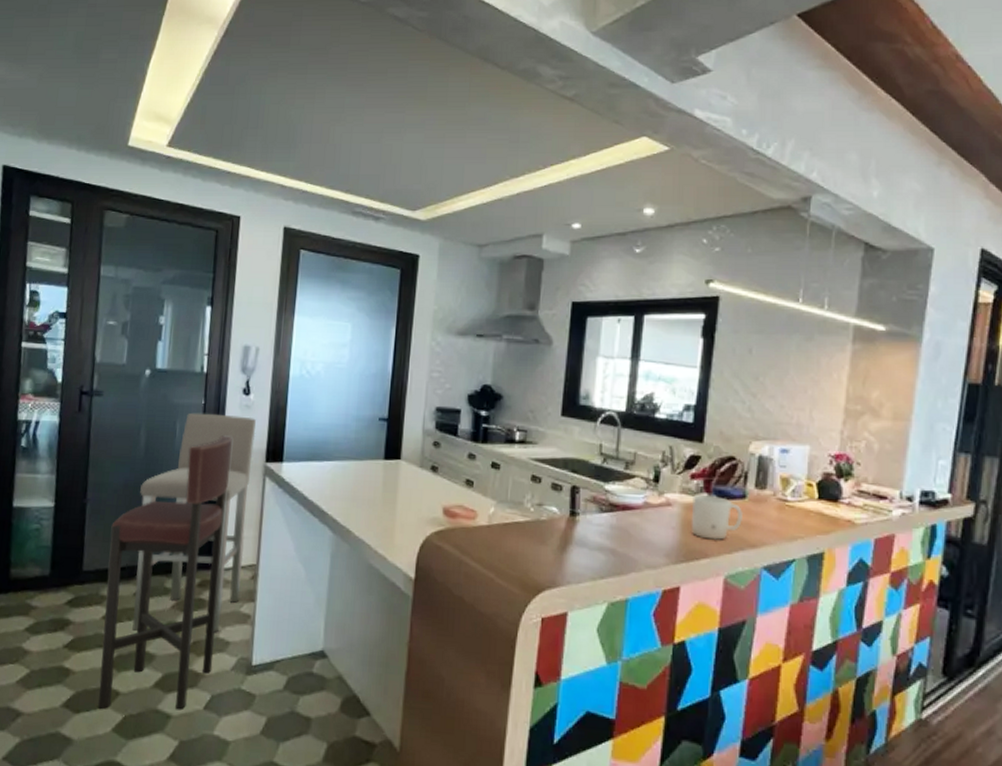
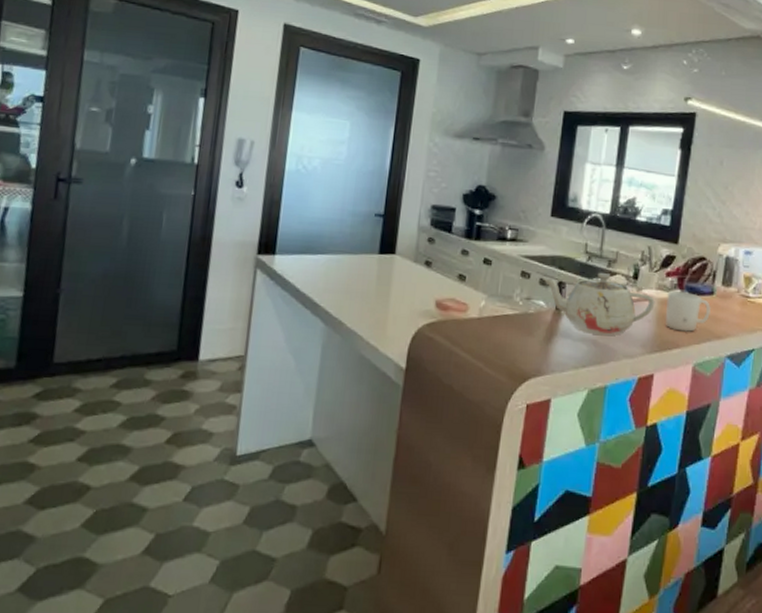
bar stool: present [98,435,232,709] -> none [66,227,223,504]
bar stool: present [132,412,256,633] -> none [107,203,248,424]
teapot: none [555,476,679,544] -> present [543,273,655,336]

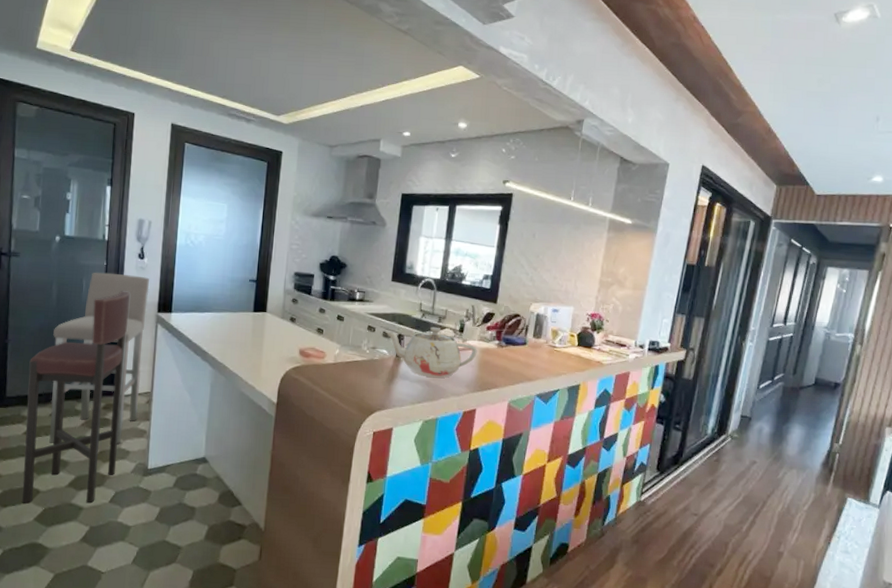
bar stool: none [66,227,223,504] -> present [22,291,130,504]
bar stool: none [107,203,248,424] -> present [49,272,149,445]
mug: present [665,291,712,332] -> none [485,342,524,375]

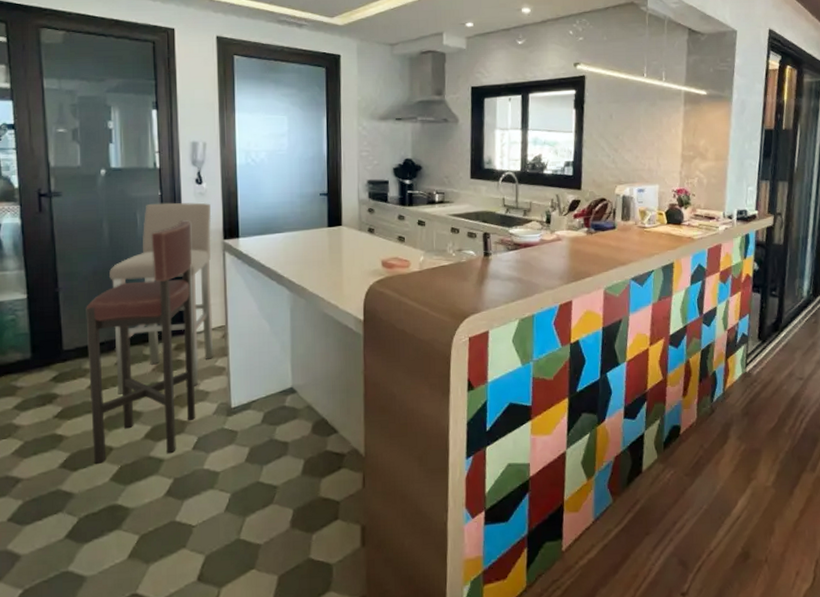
teapot: present [385,327,477,378] -> none [470,221,567,273]

